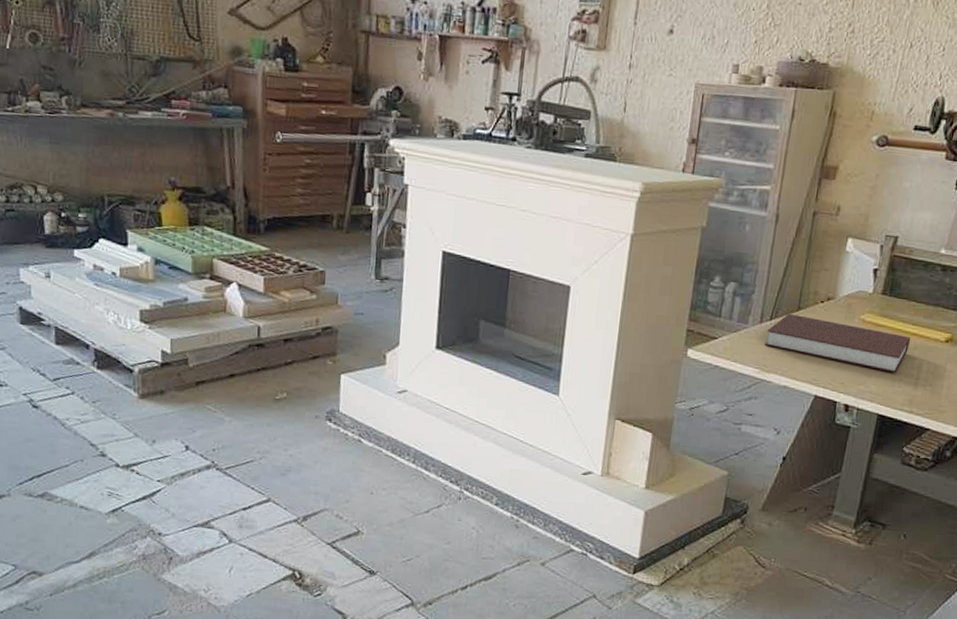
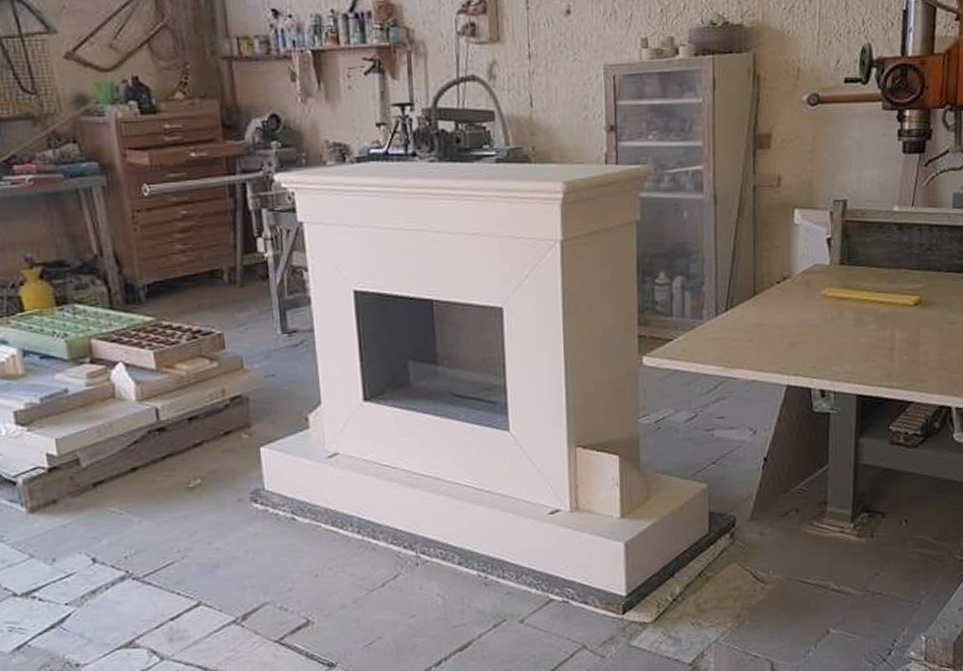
notebook: present [764,313,911,373] -> none [724,300,878,348]

